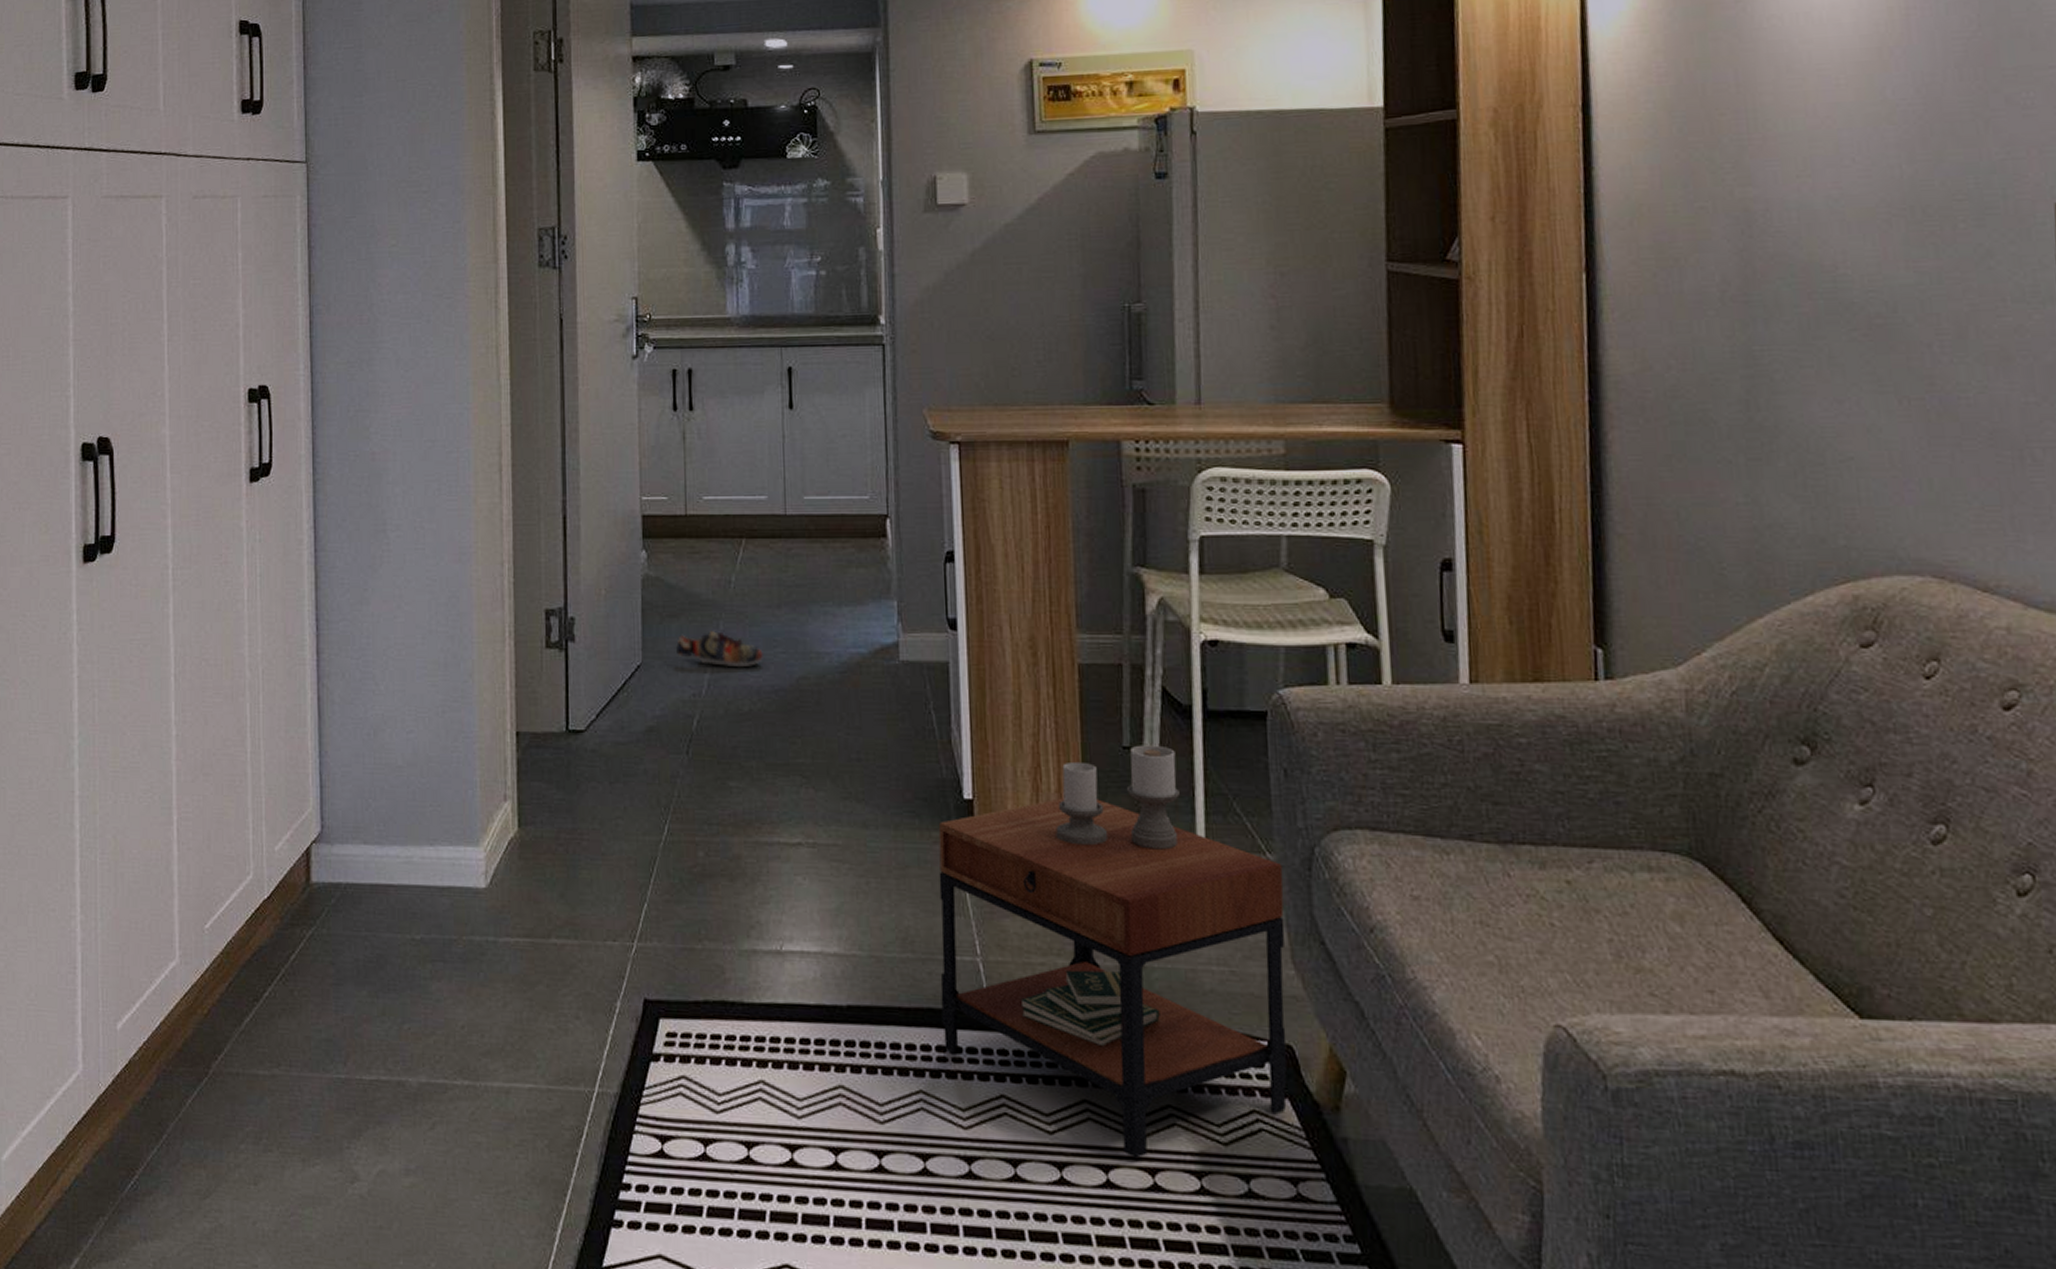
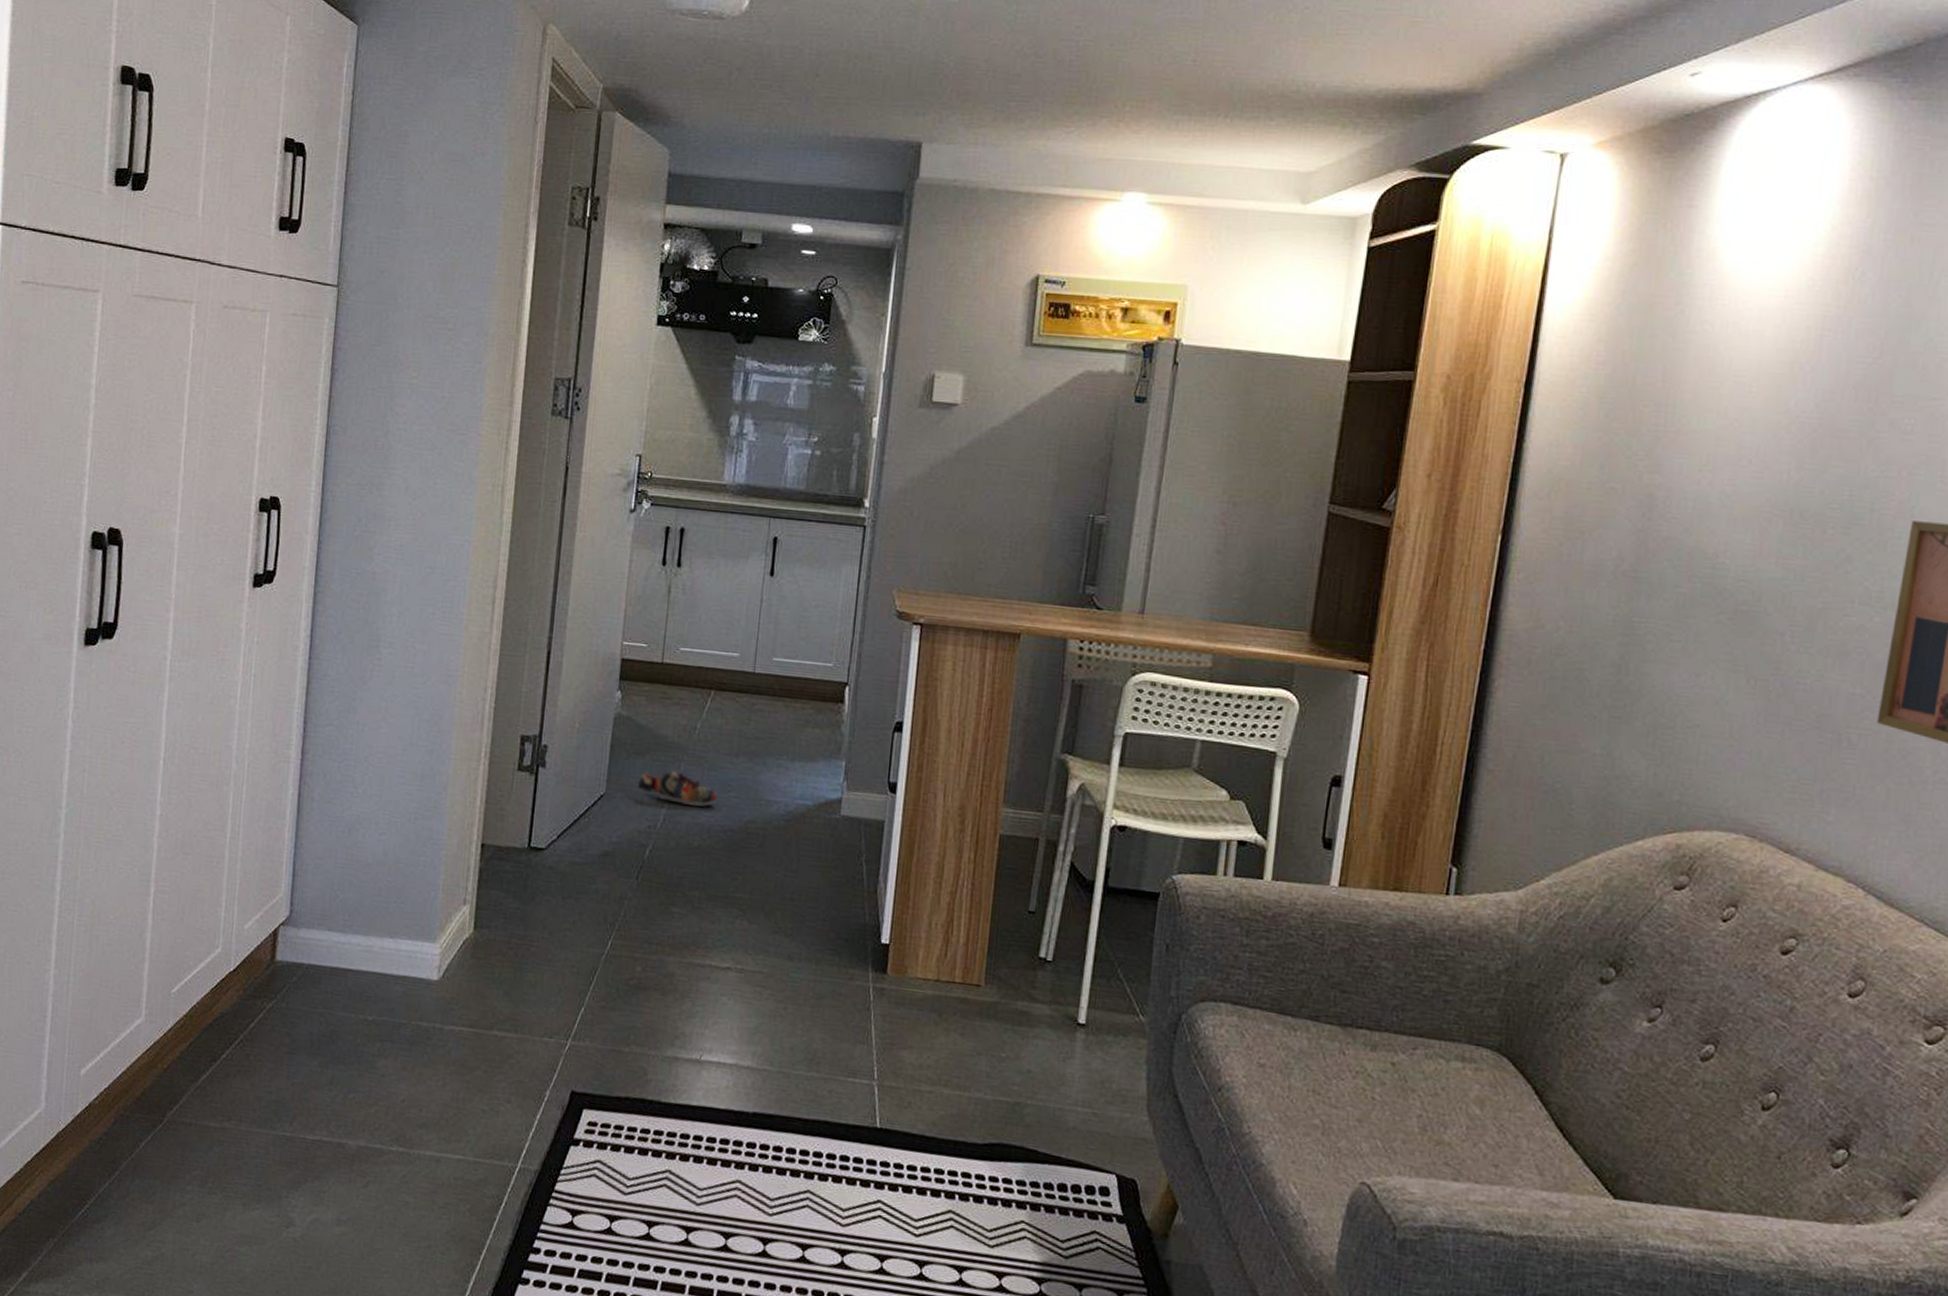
side table: present [938,745,1287,1158] -> none [834,911,1152,1263]

